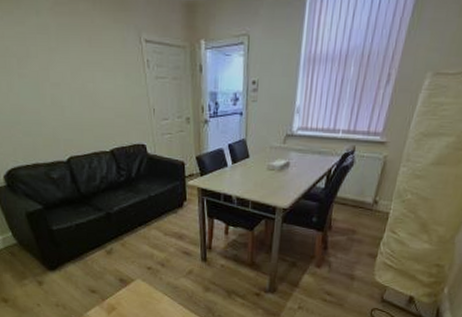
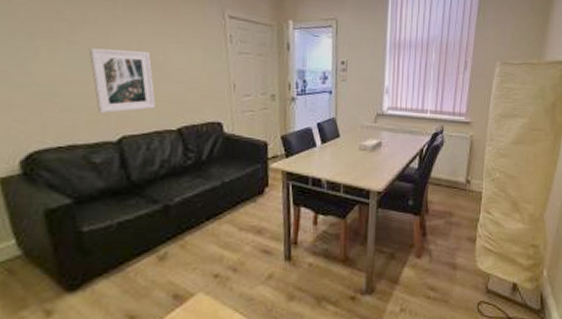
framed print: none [35,80,91,138] -> present [89,48,156,114]

